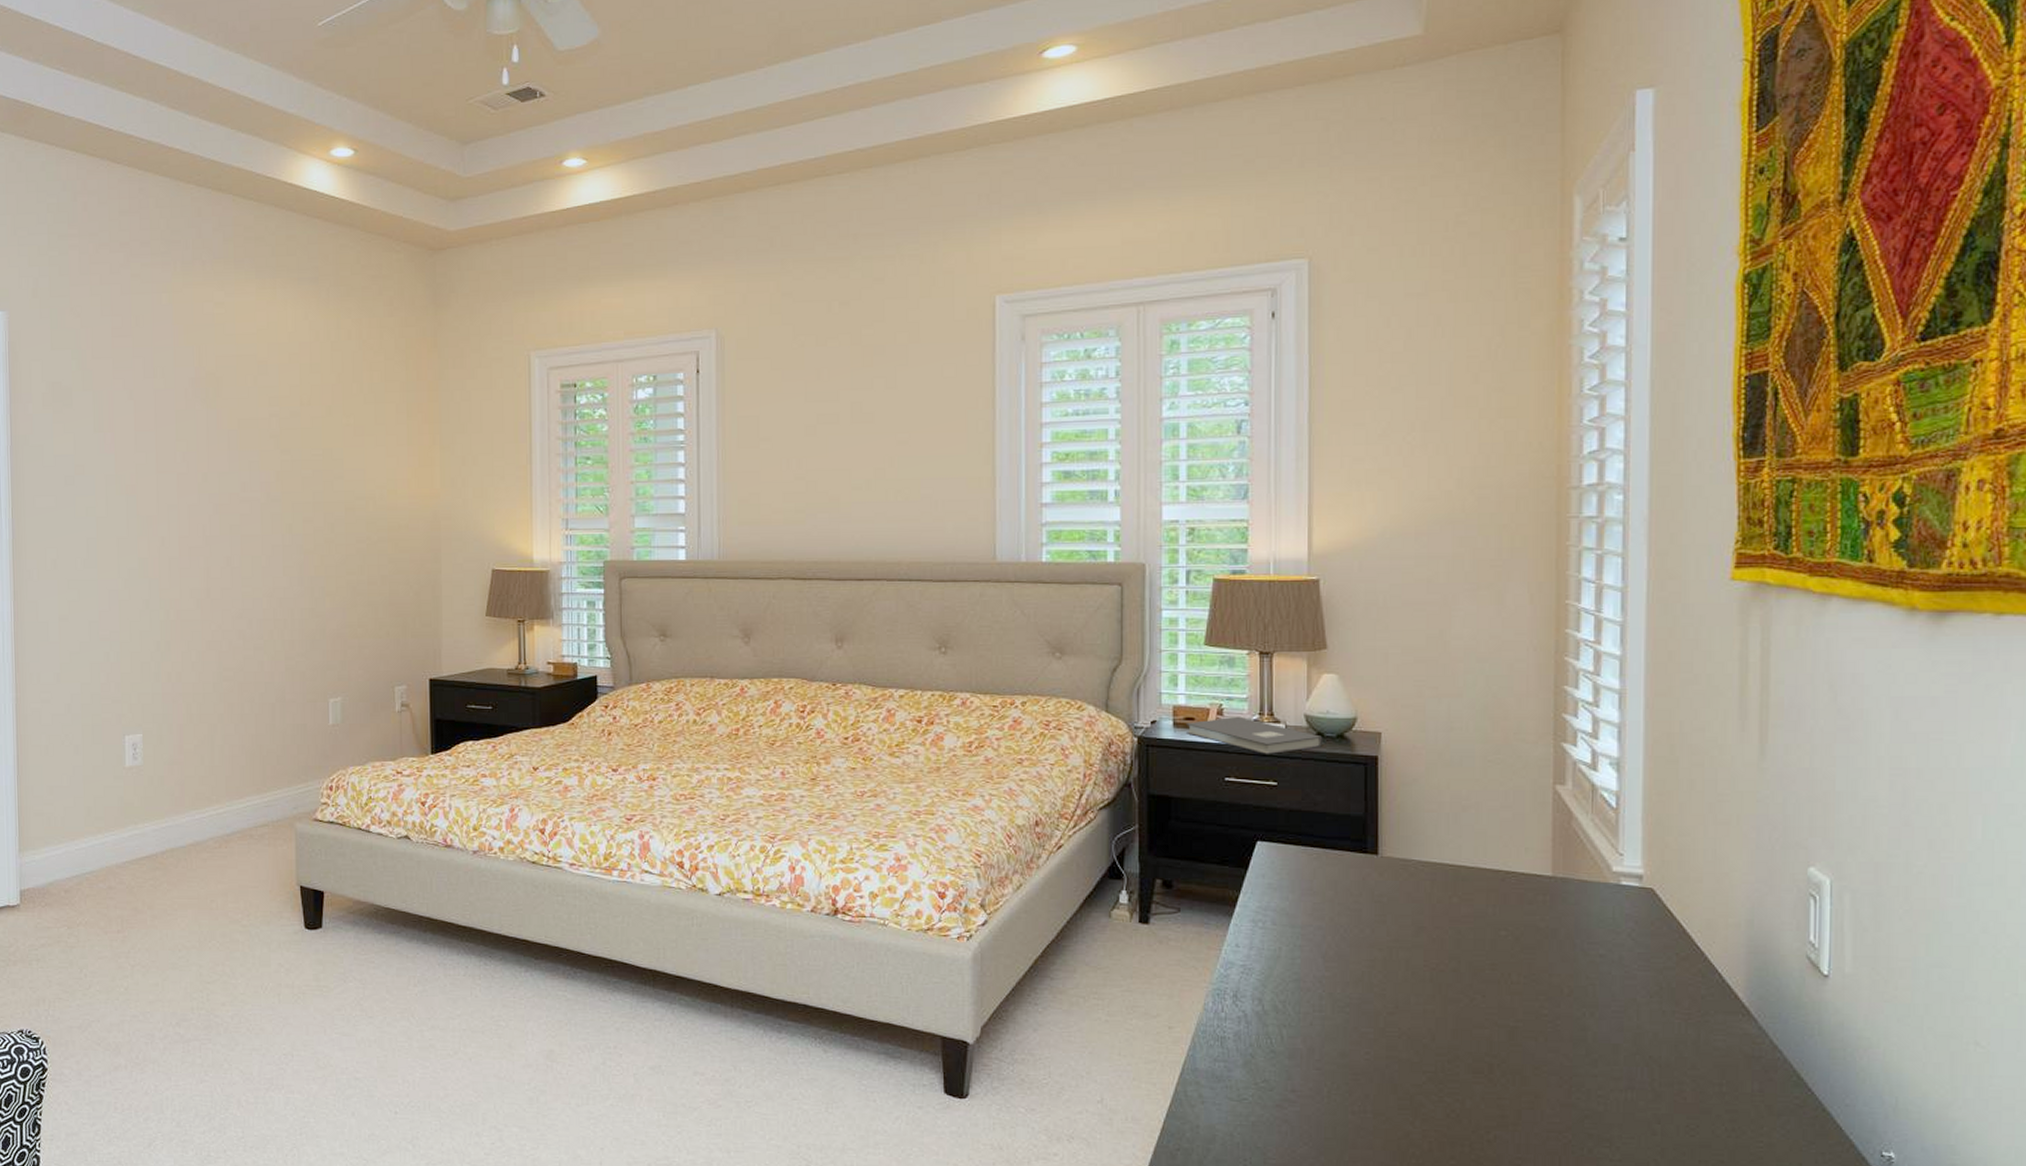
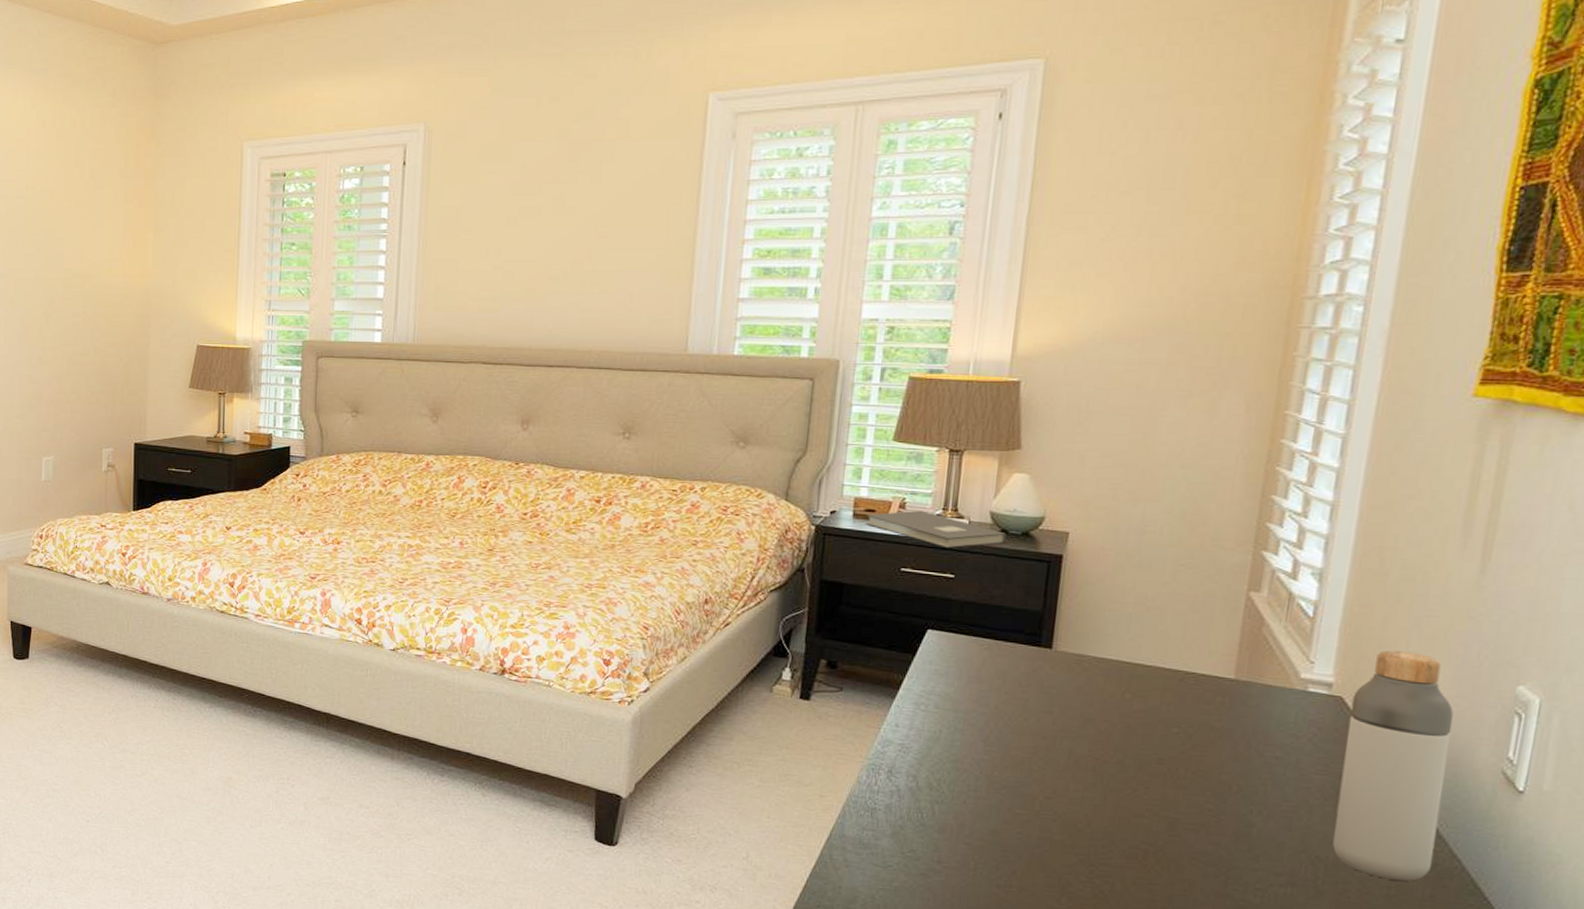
bottle: none [1662,838,1757,1077] -> present [1332,650,1454,881]

